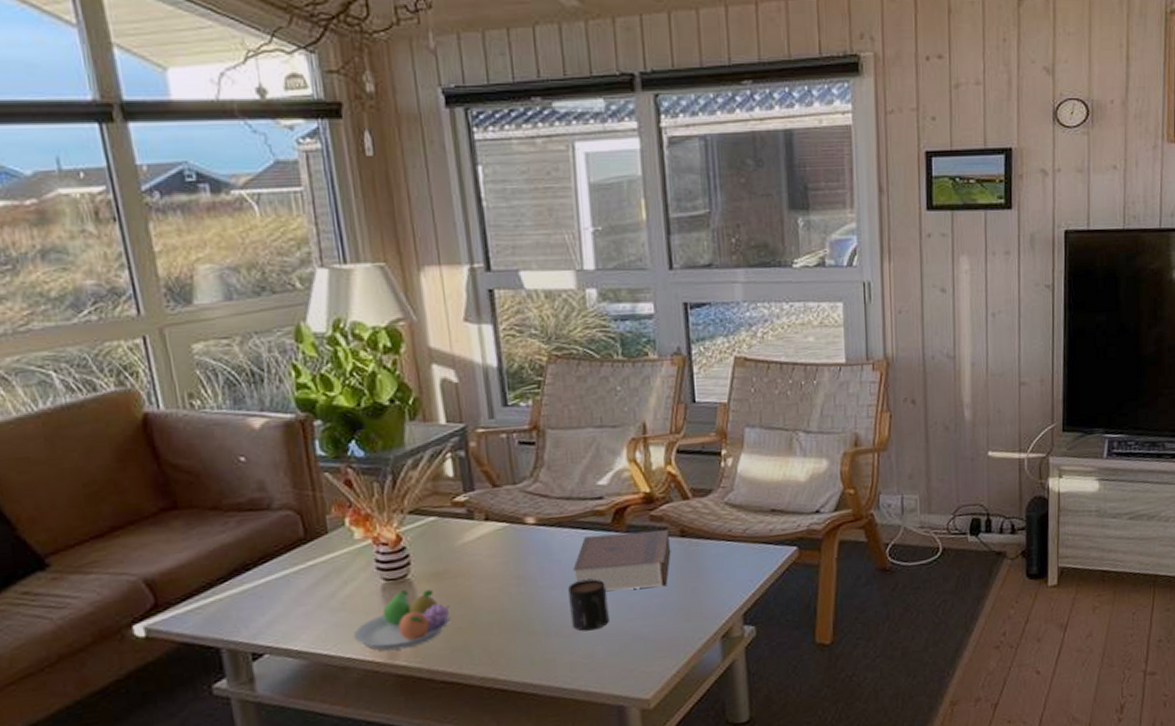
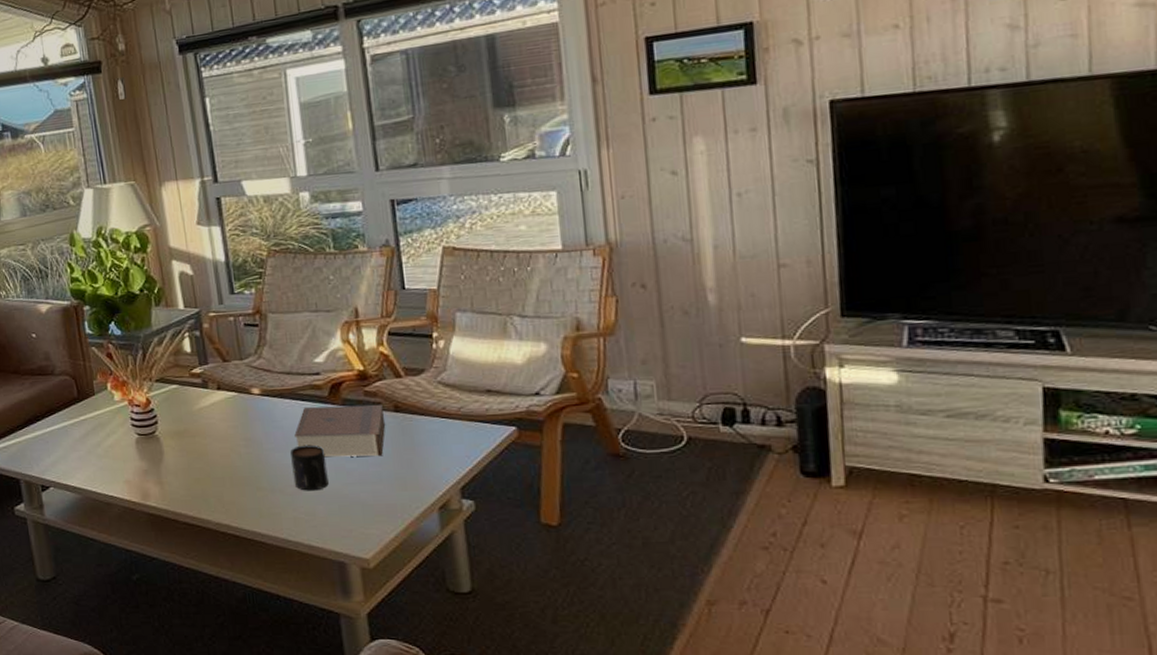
fruit bowl: present [353,589,450,651] -> none [114,443,190,493]

